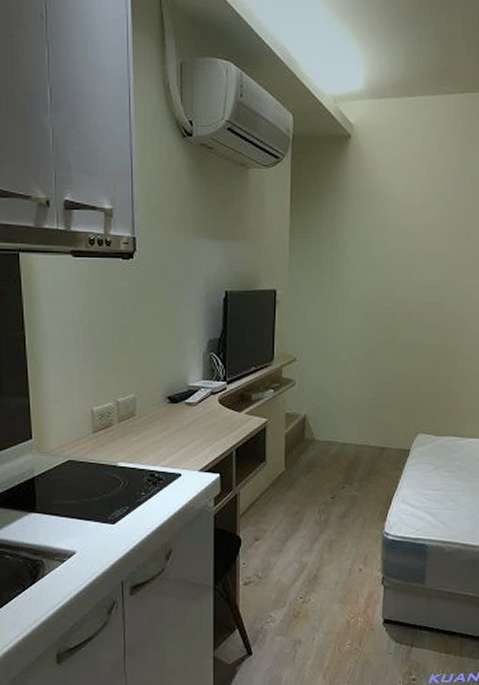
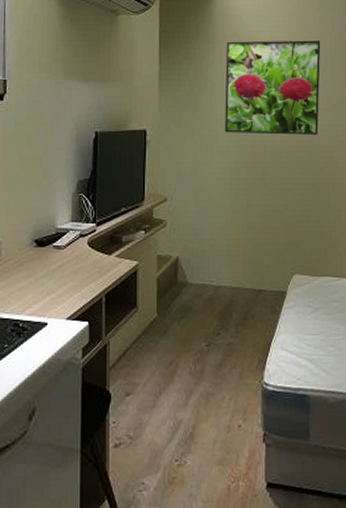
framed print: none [356,196,459,296] -> present [225,40,321,135]

